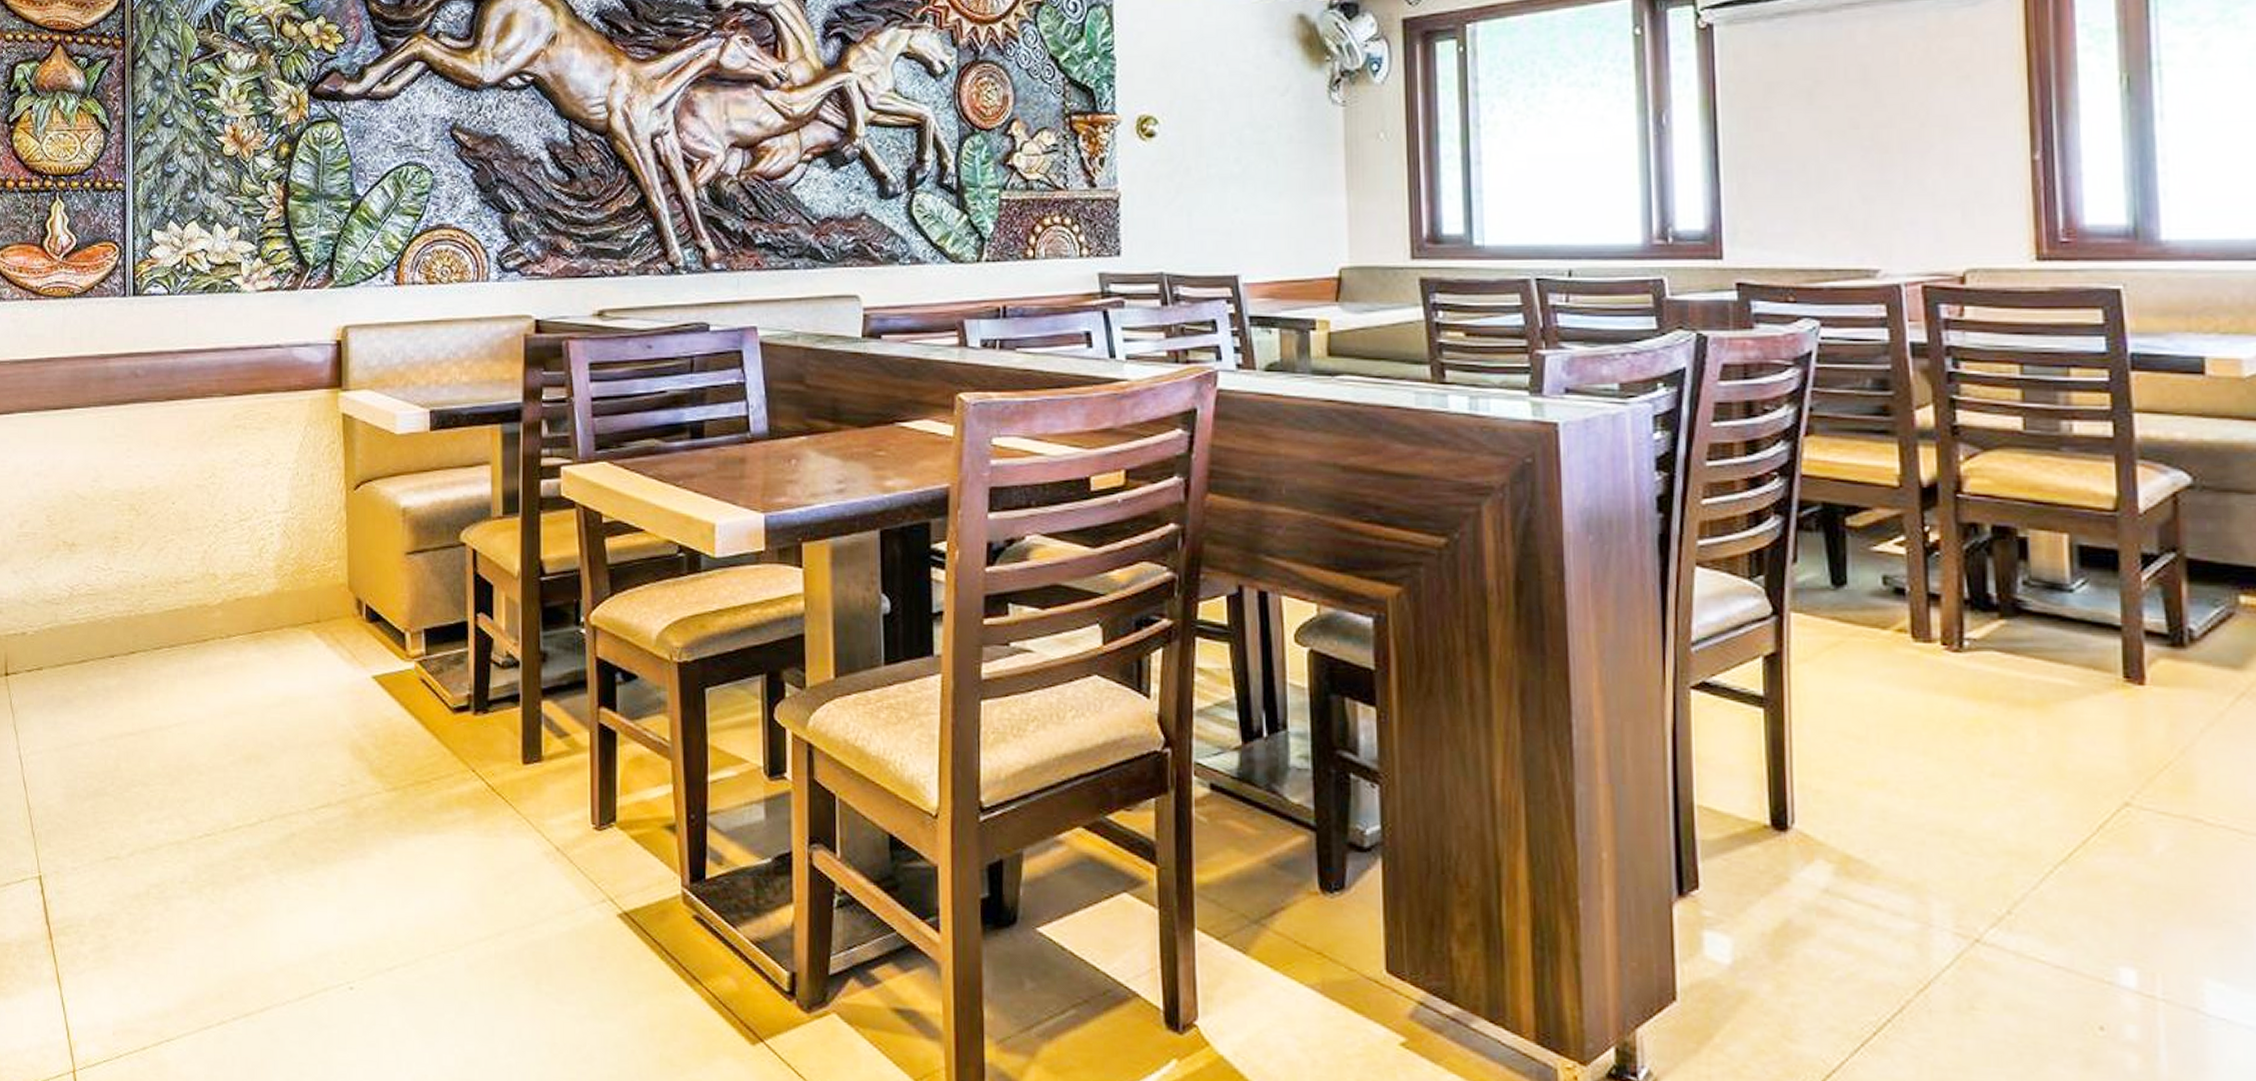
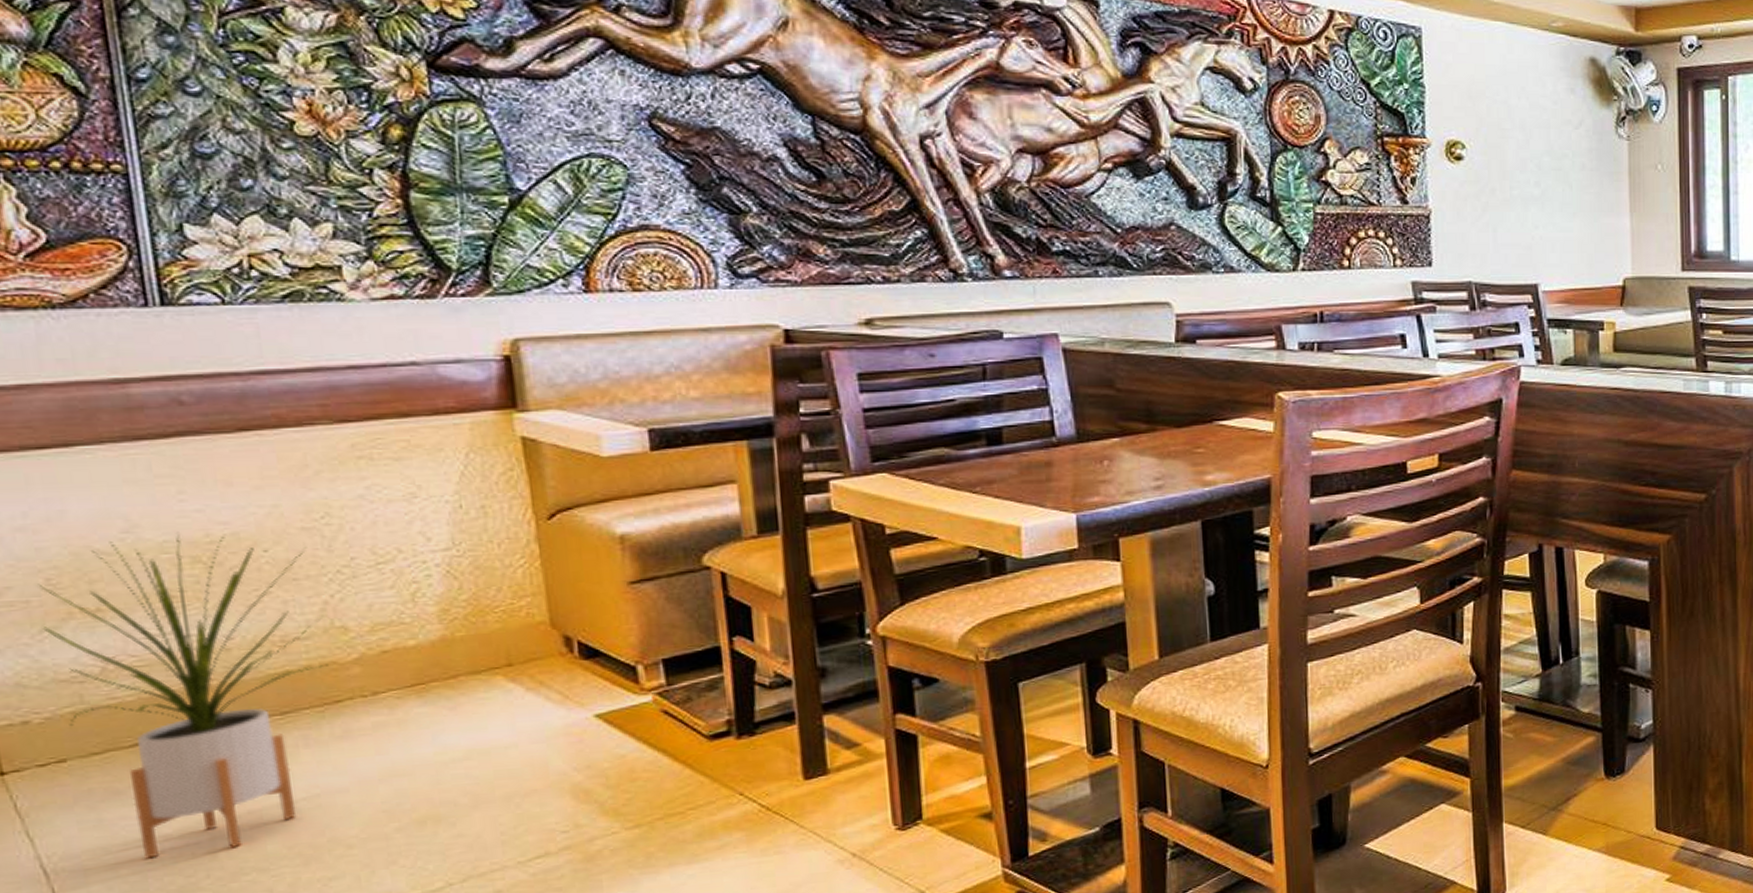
house plant: none [41,484,202,762] -> present [38,533,328,859]

